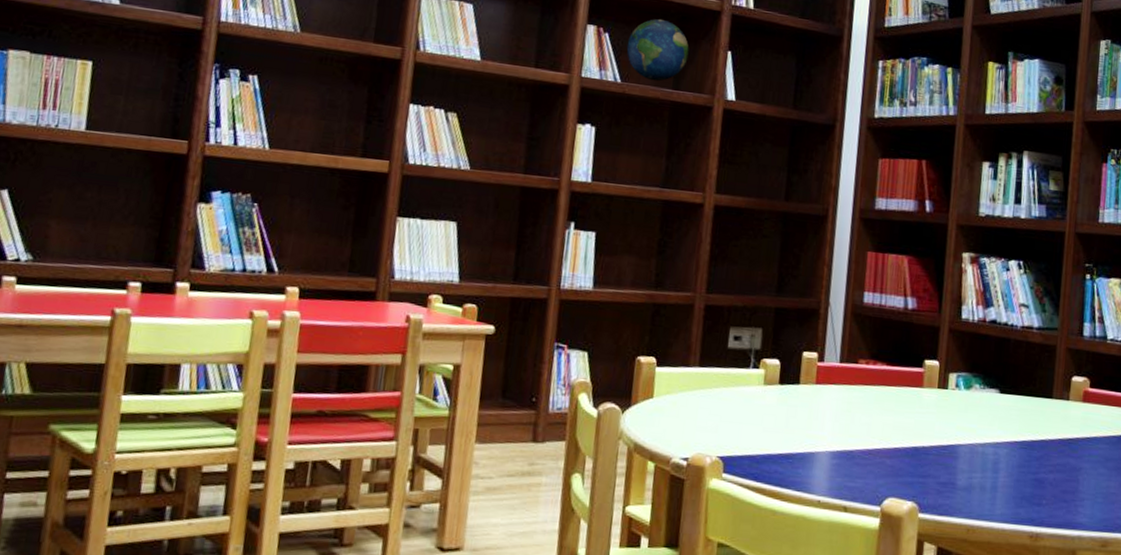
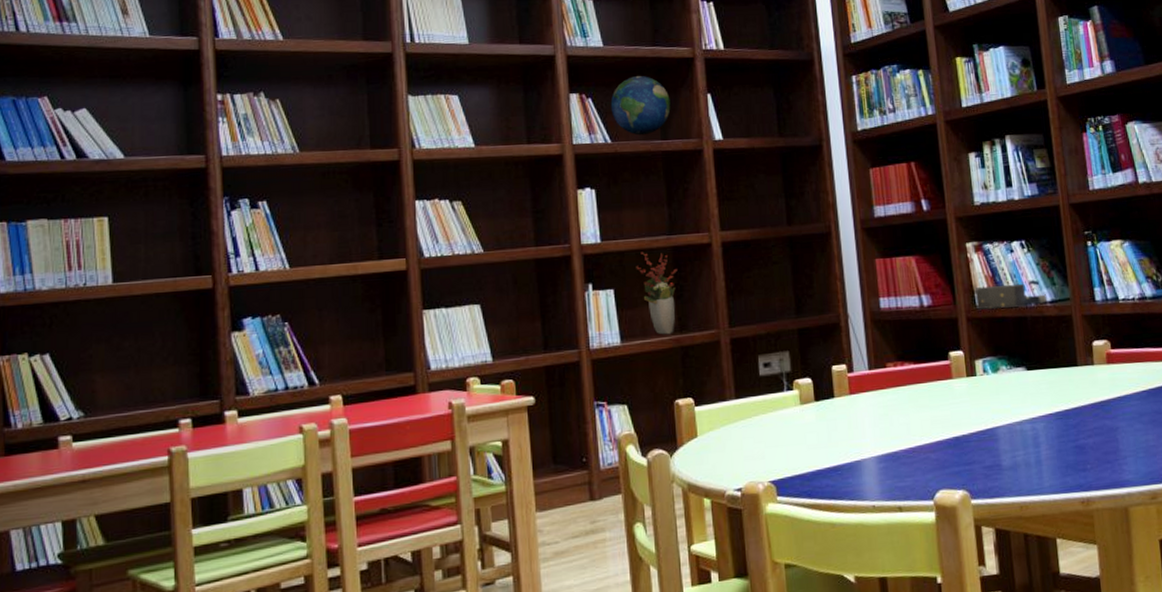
decorative plant: none [622,199,664,289] -> present [636,252,677,335]
decorative box: none [961,299,1034,329] -> present [974,282,1047,310]

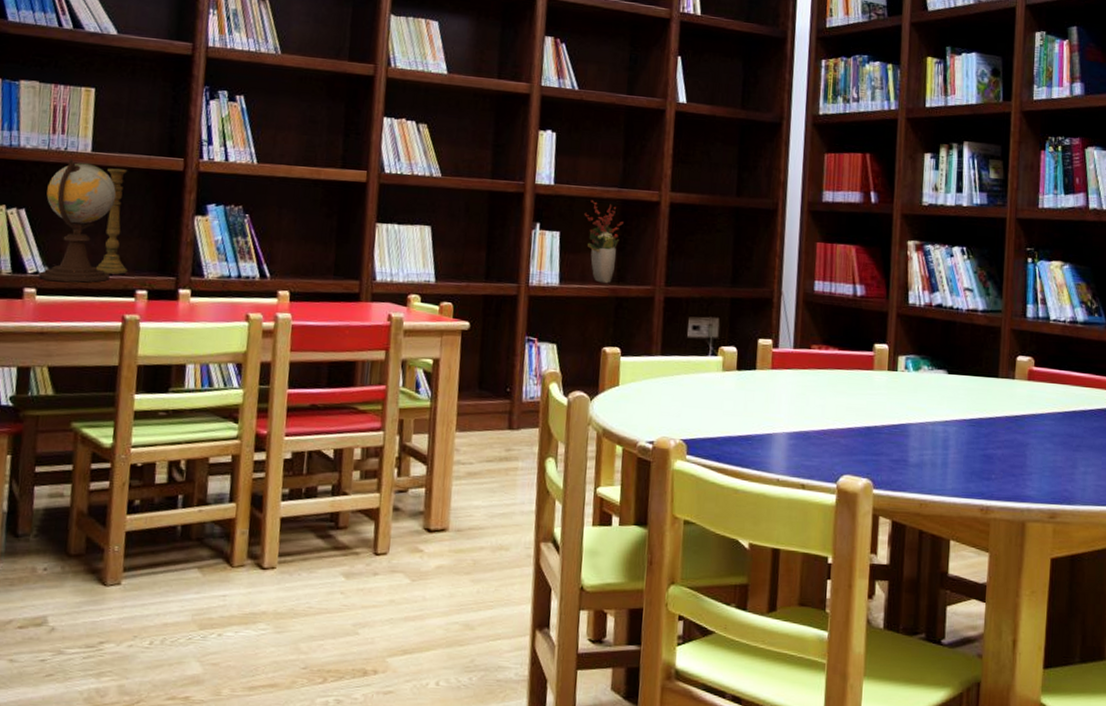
globe: none [70,293,168,425] -> present [39,158,129,283]
globe: present [610,76,671,136] -> none [582,28,641,88]
decorative box: present [974,282,1047,310] -> none [908,285,979,312]

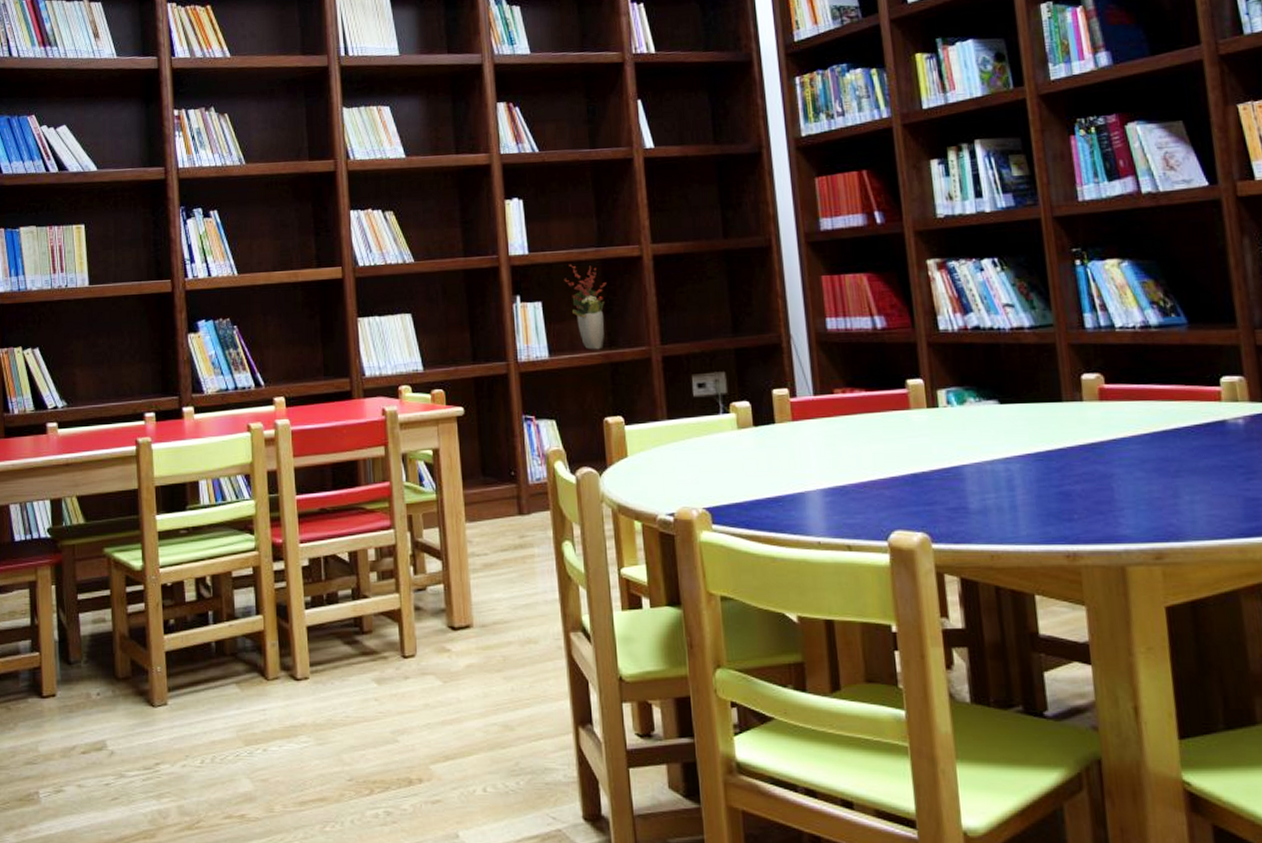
globe: present [39,158,129,283] -> none [55,294,135,414]

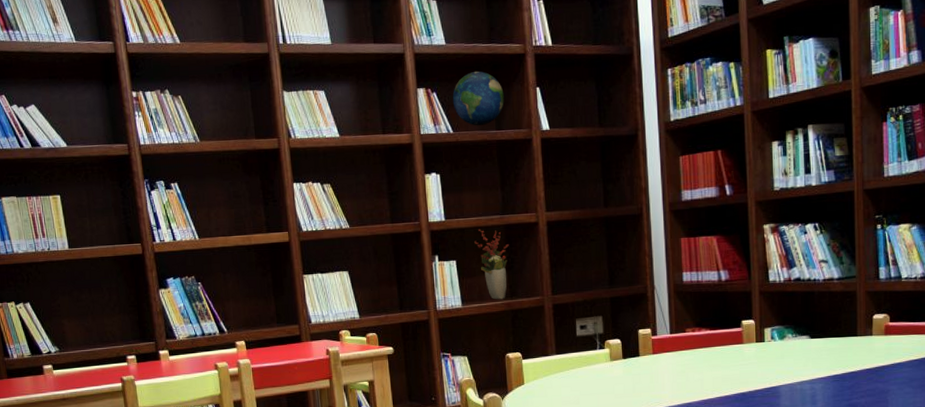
globe: none [538,83,600,144] -> present [452,71,504,126]

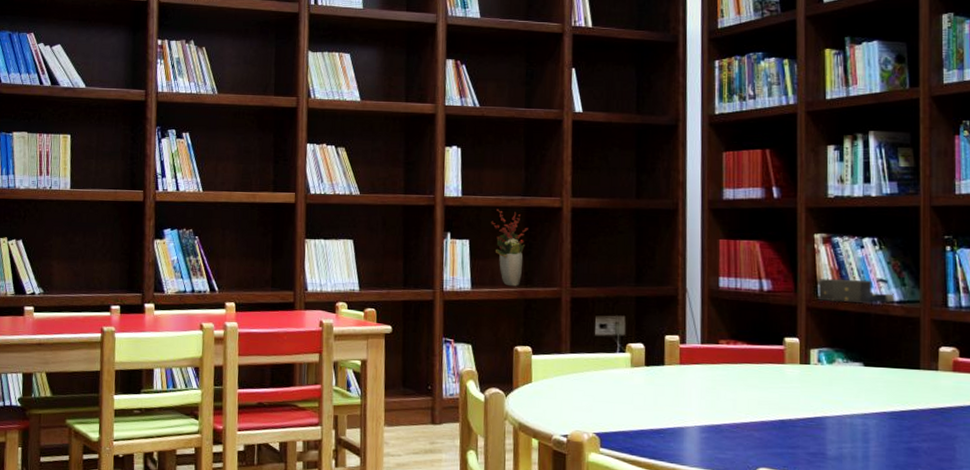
globe: present [452,71,504,126] -> none [482,47,537,102]
decorative box: none [768,260,834,284] -> present [818,278,894,304]

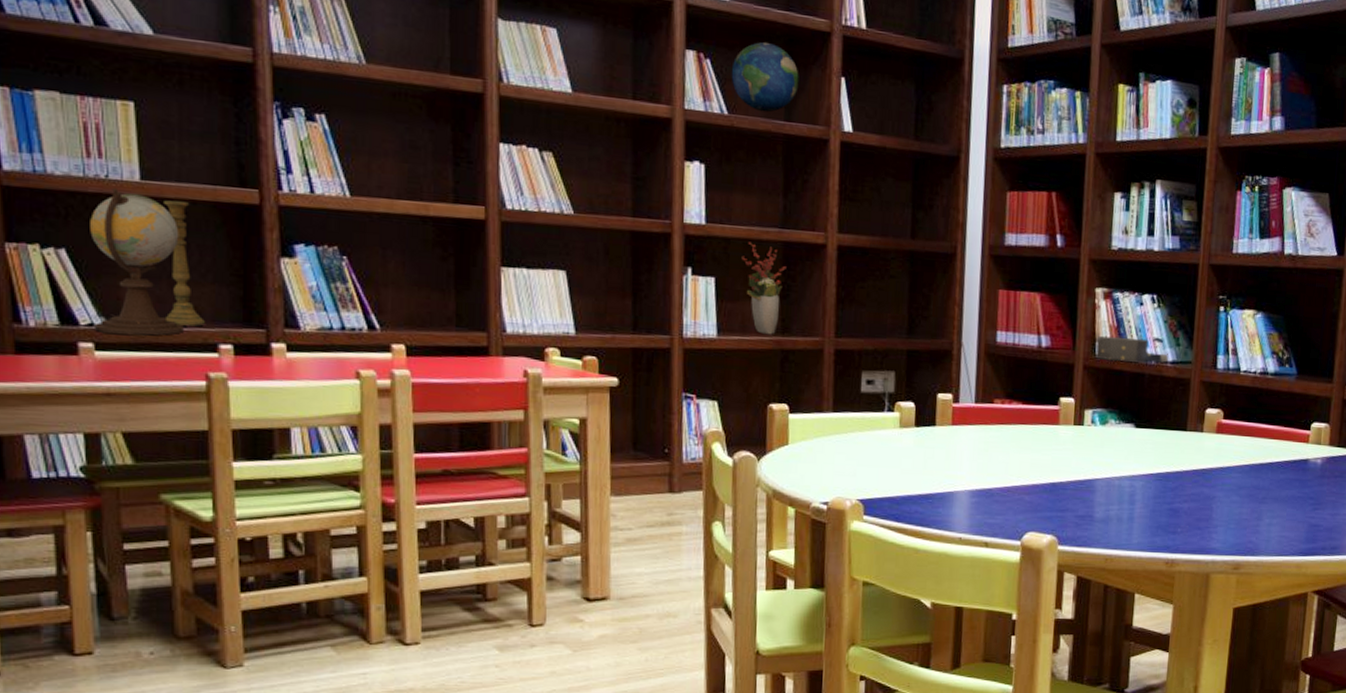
globe: none [35,195,104,301] -> present [90,187,206,336]
globe: none [482,47,537,102] -> present [731,42,799,113]

